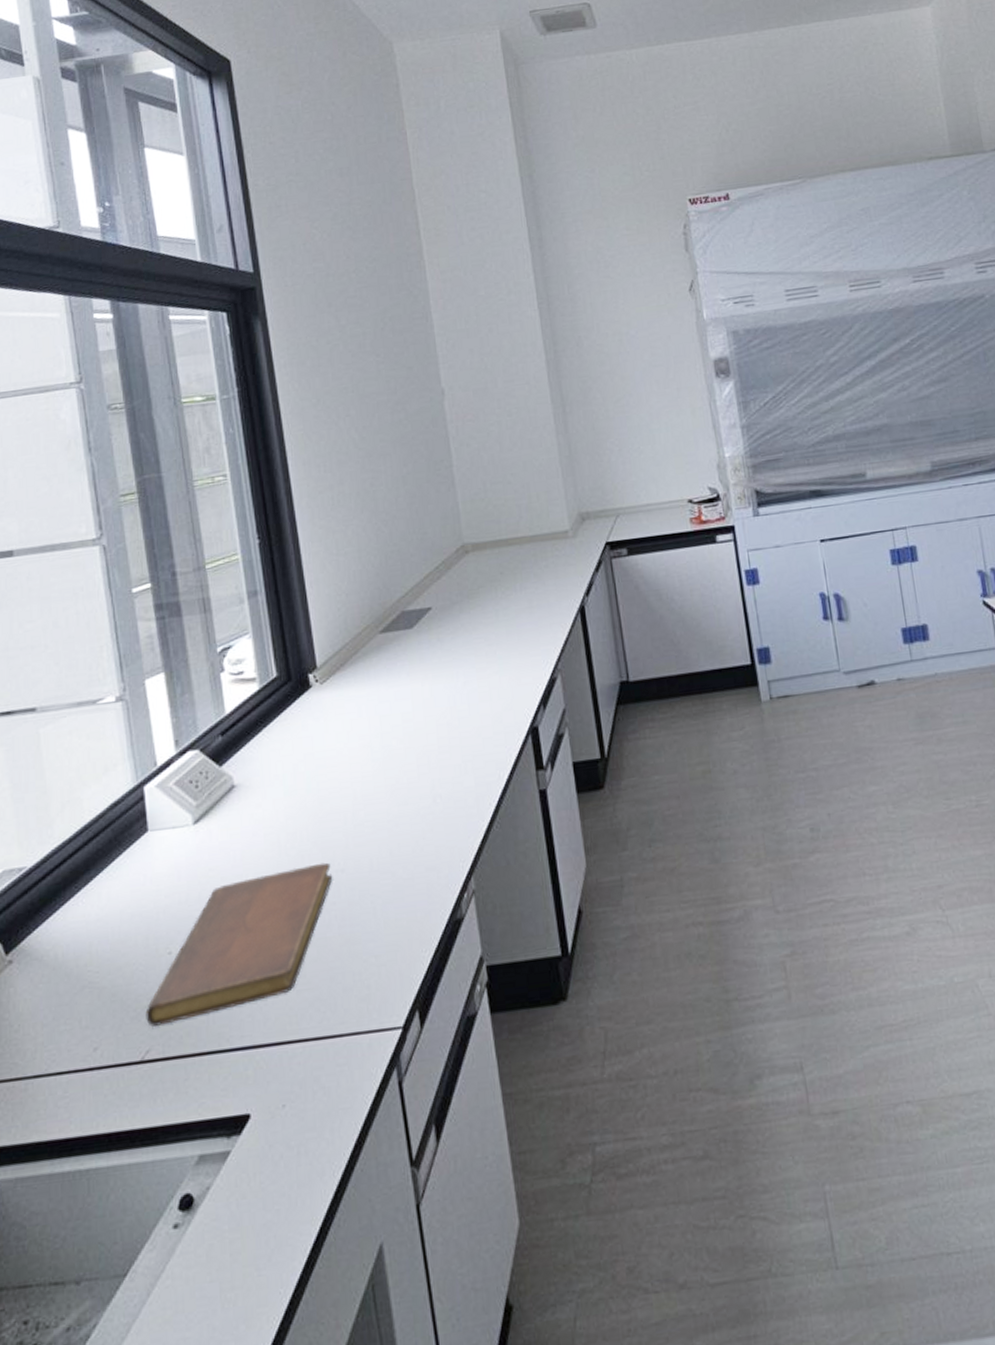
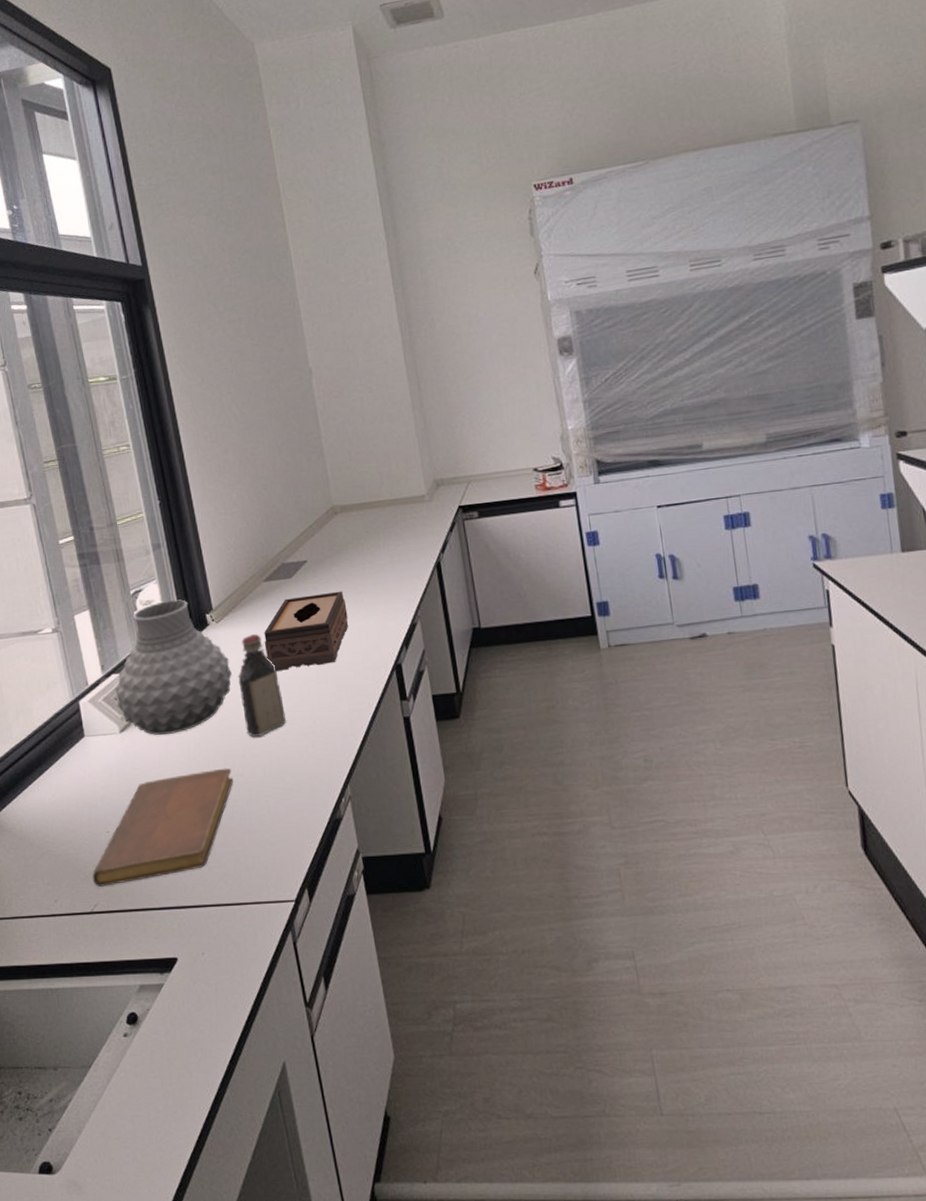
vase: none [190,656,337,826] -> present [115,599,232,735]
bottle: none [343,696,401,822] -> present [238,634,287,737]
tissue box: none [377,642,478,740] -> present [264,591,349,671]

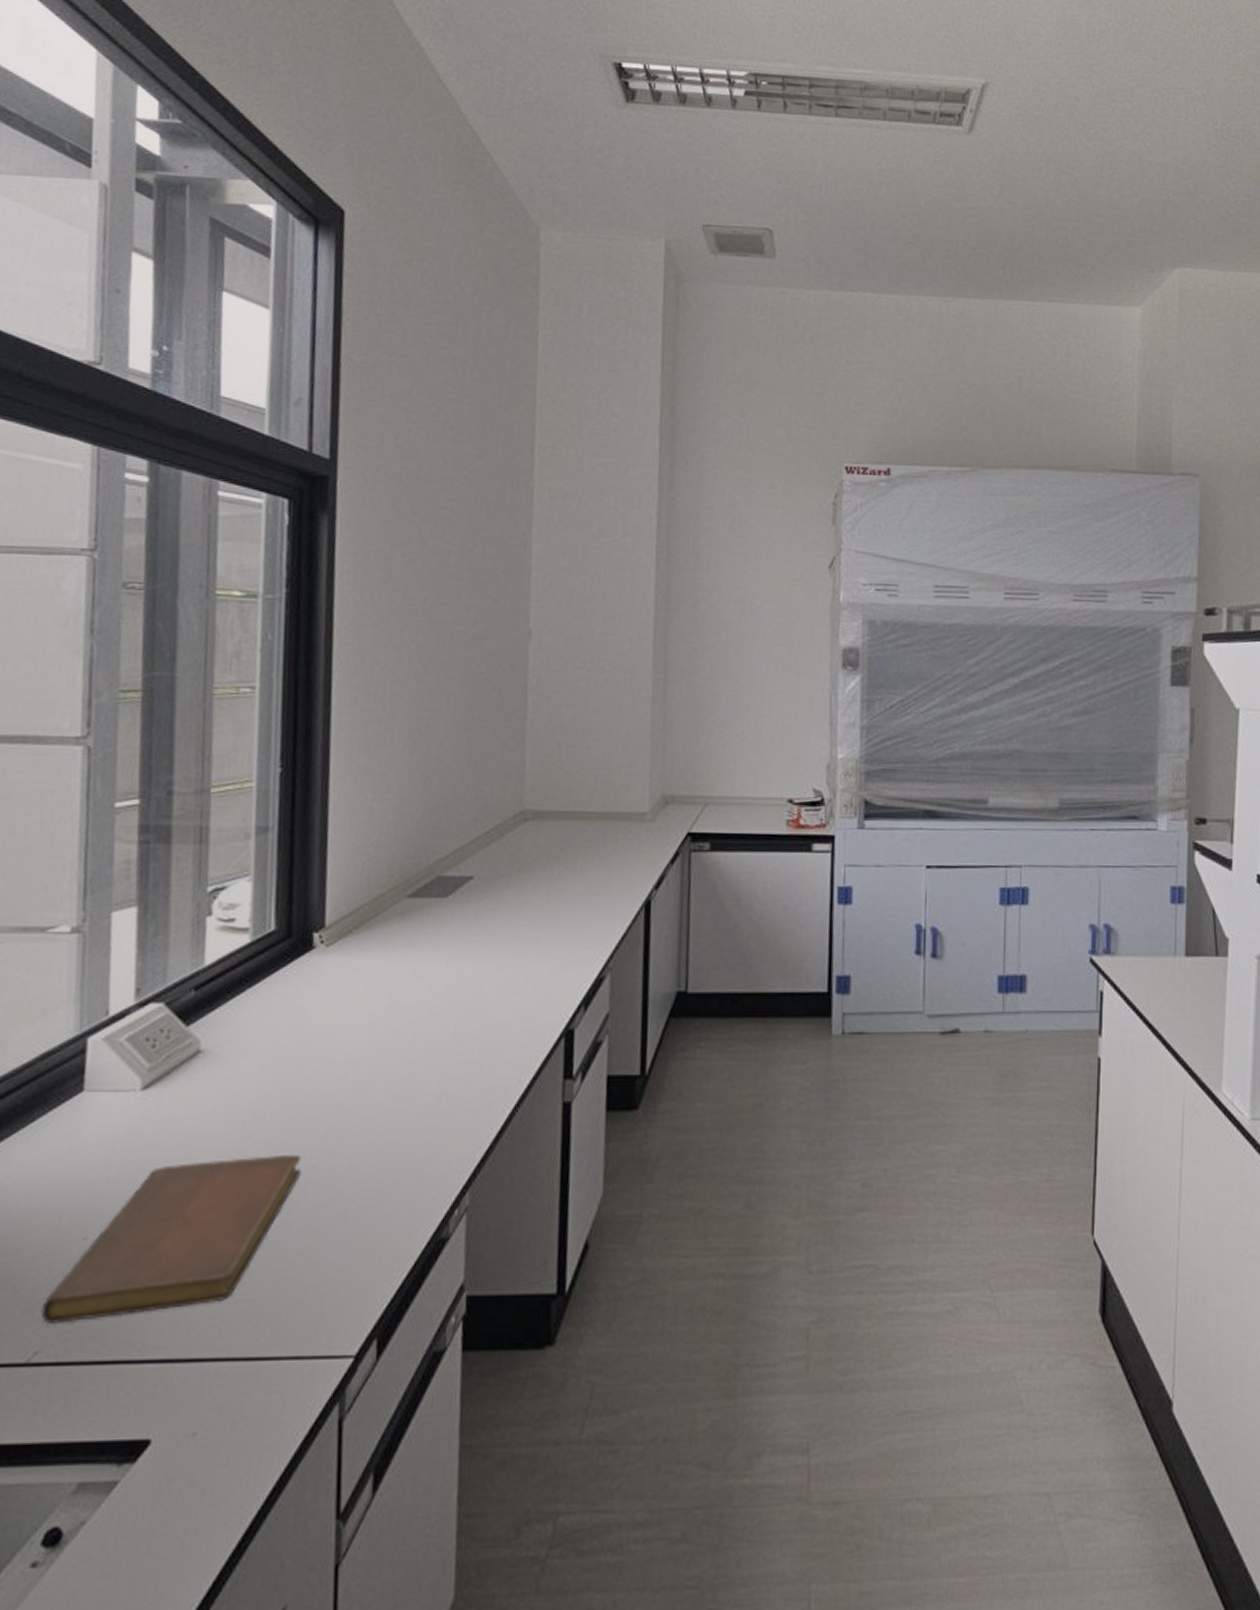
vase: present [115,599,232,735] -> none [146,906,333,1098]
bottle: present [238,634,287,737] -> none [336,968,400,1112]
tissue box: present [264,591,349,671] -> none [389,922,516,1022]

